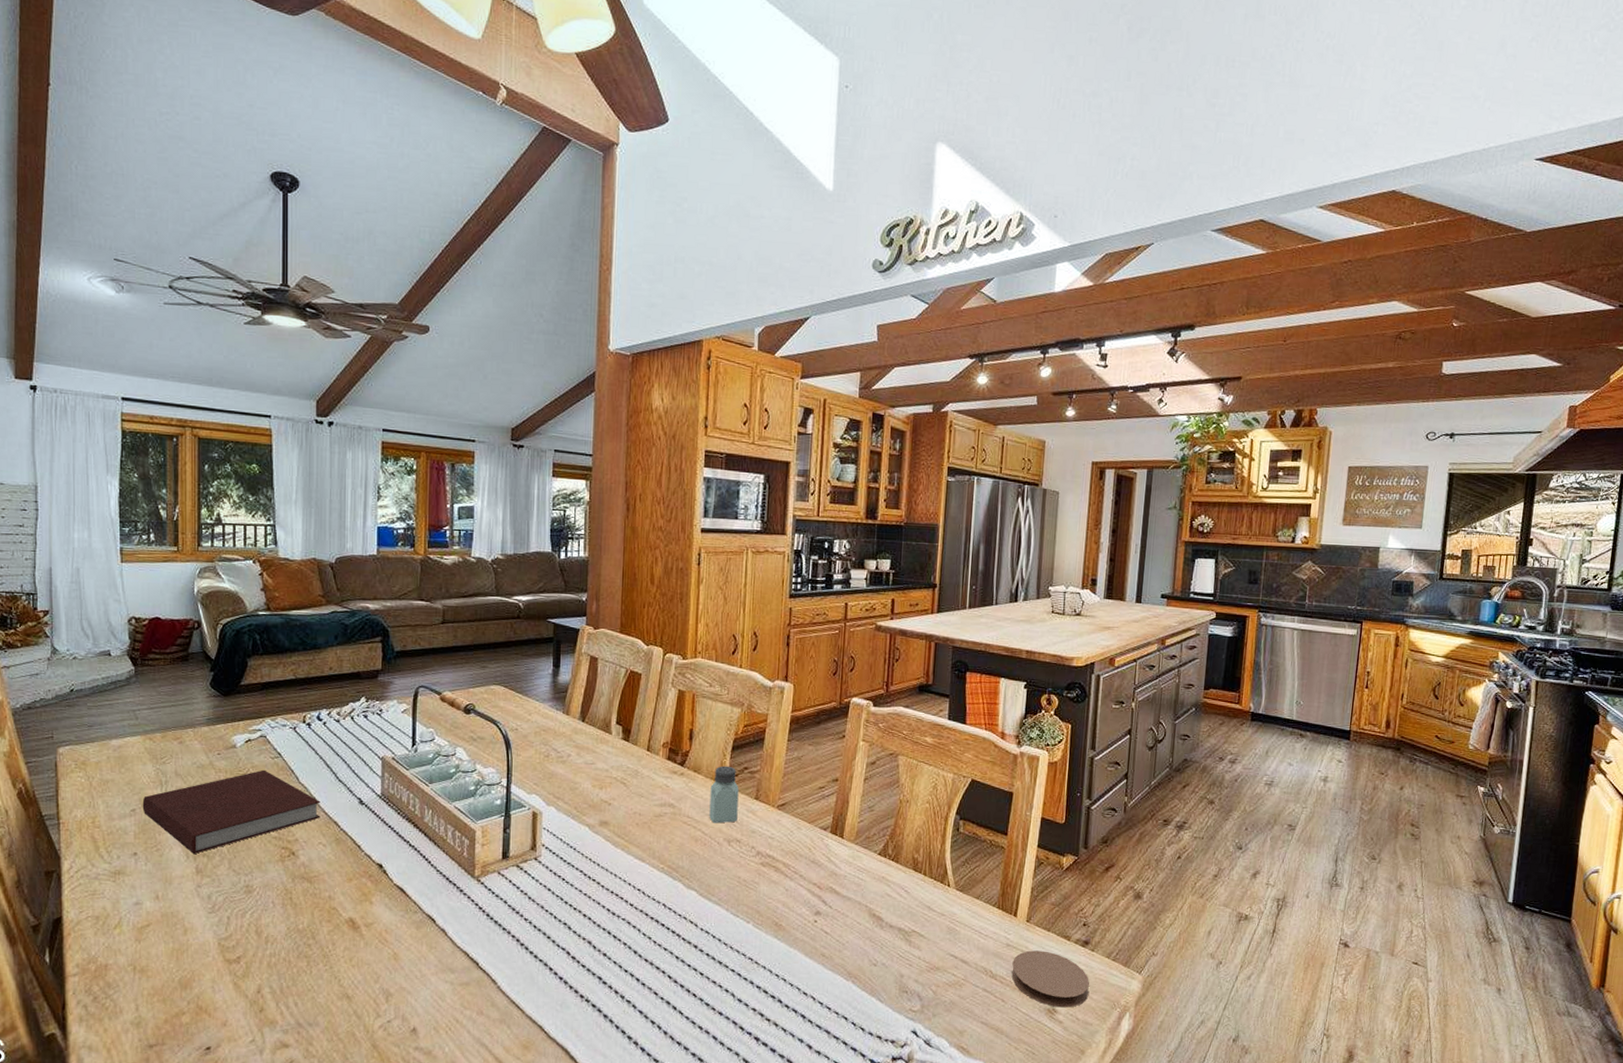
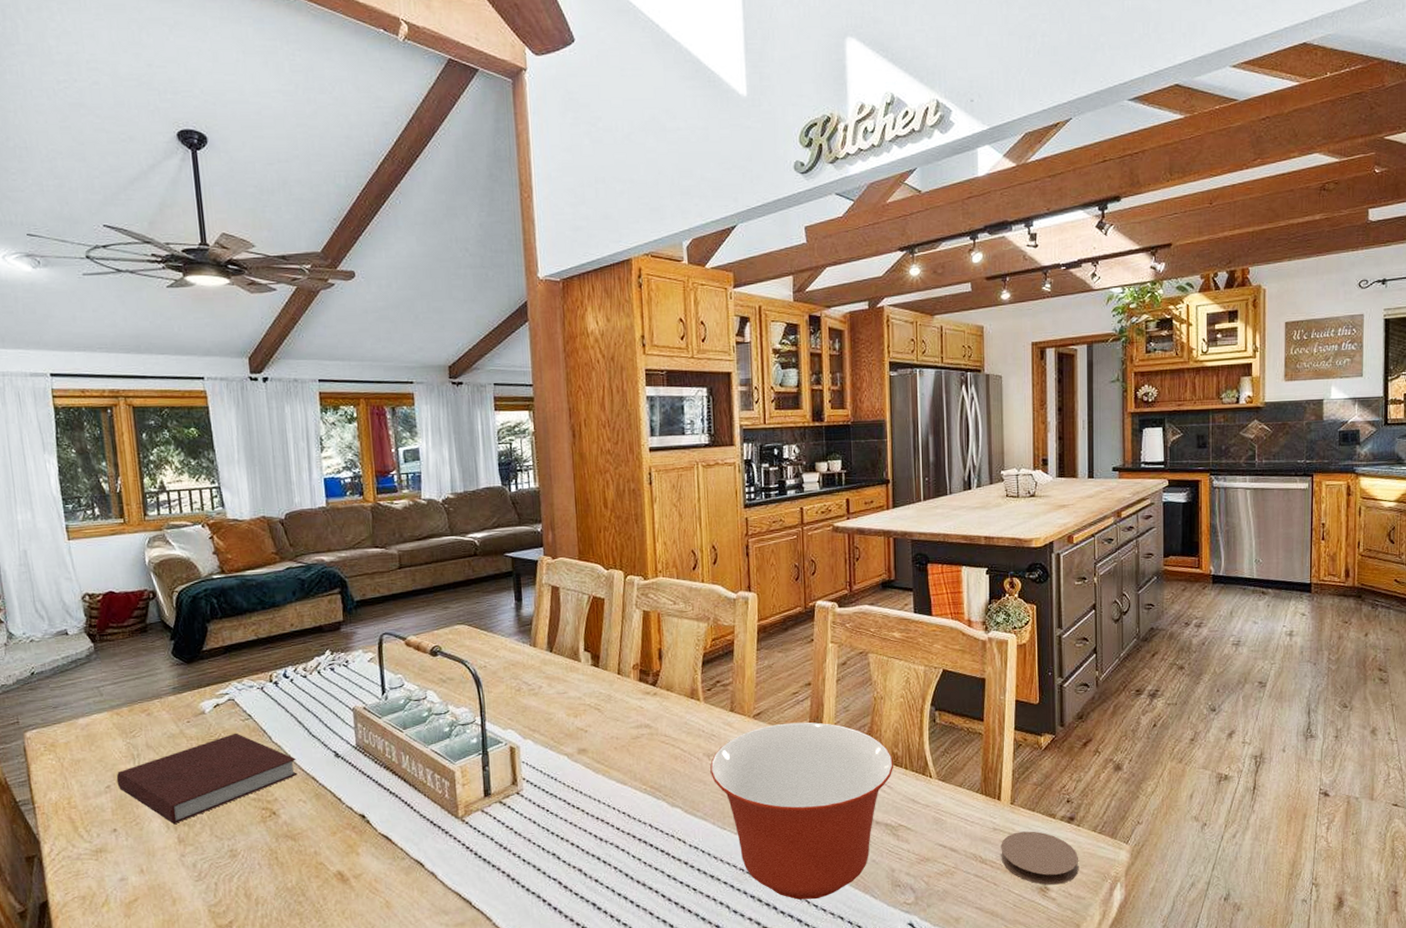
saltshaker: present [709,765,739,823] -> none [685,681,715,739]
mixing bowl: none [729,816,913,996] -> present [710,722,894,900]

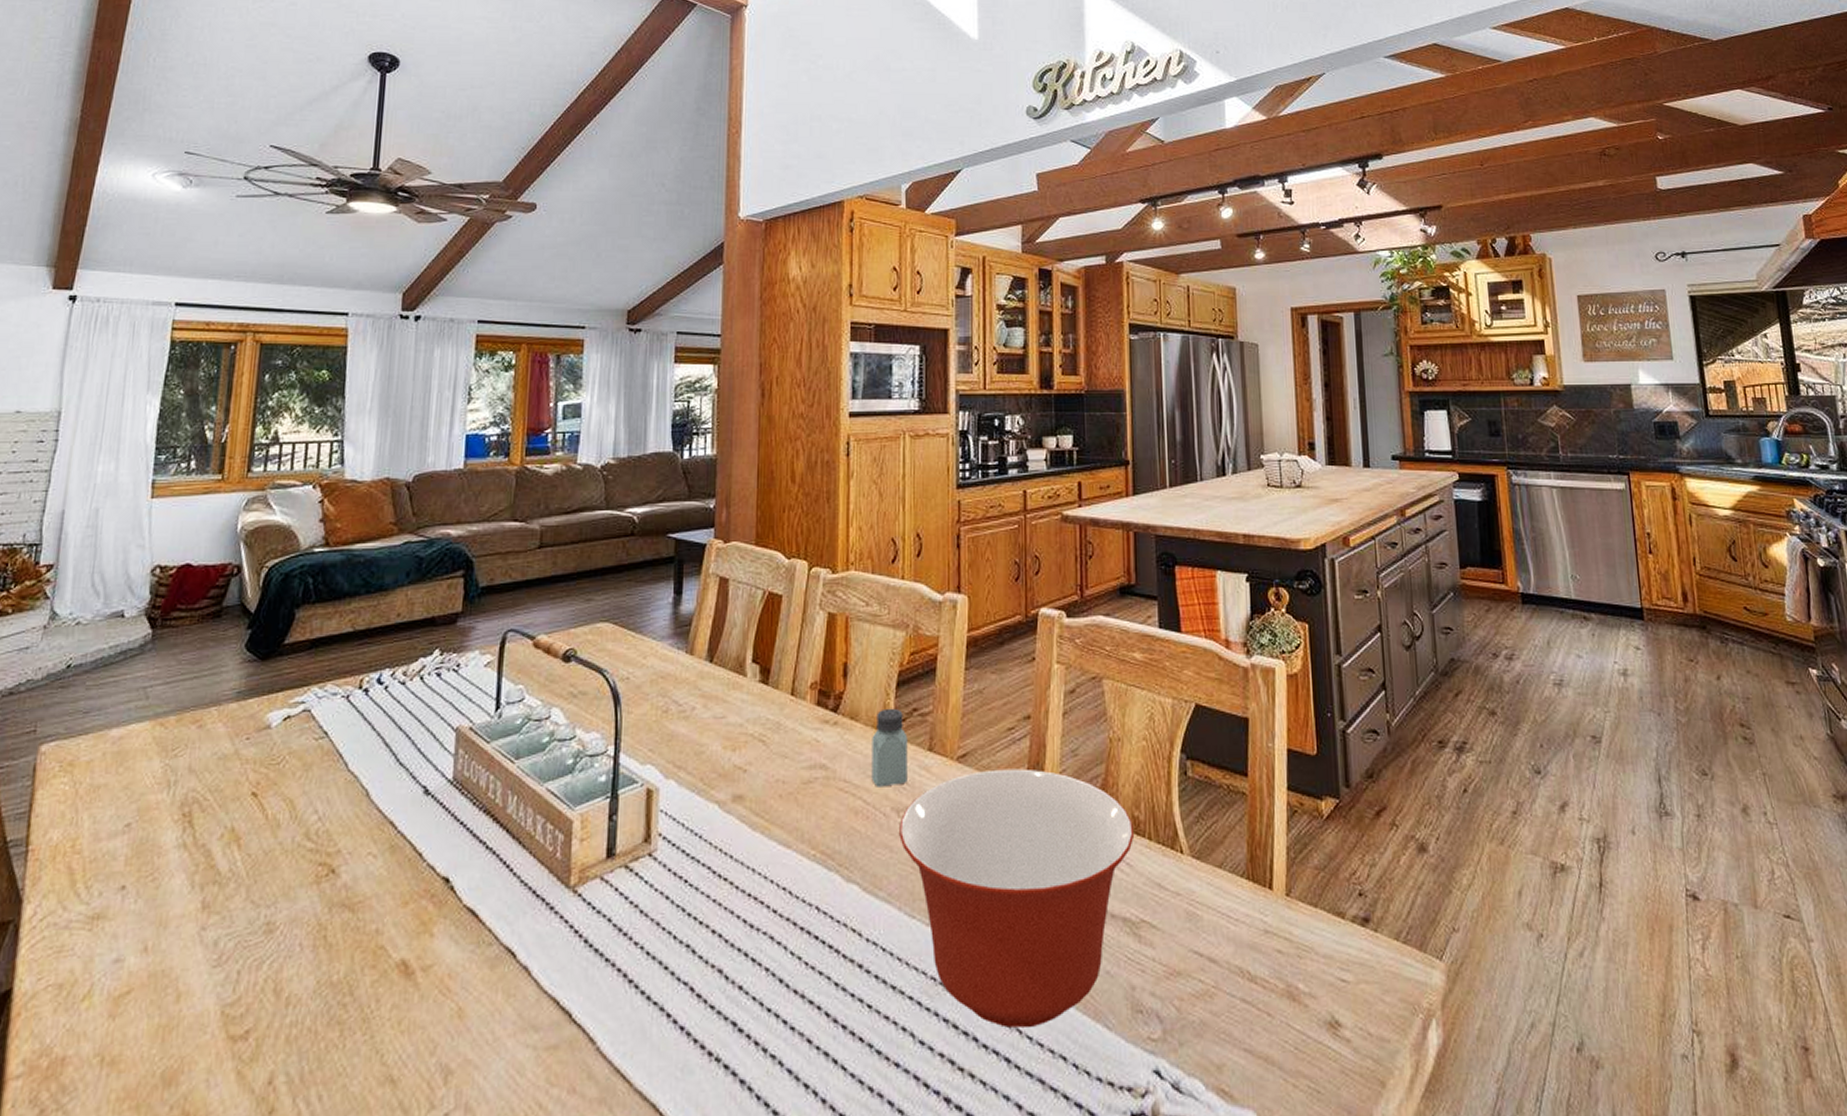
notebook: present [116,733,298,824] -> none [140,756,374,881]
saltshaker: none [685,681,715,739] -> present [871,708,908,787]
coaster: present [1001,831,1079,885] -> none [1275,936,1380,1019]

